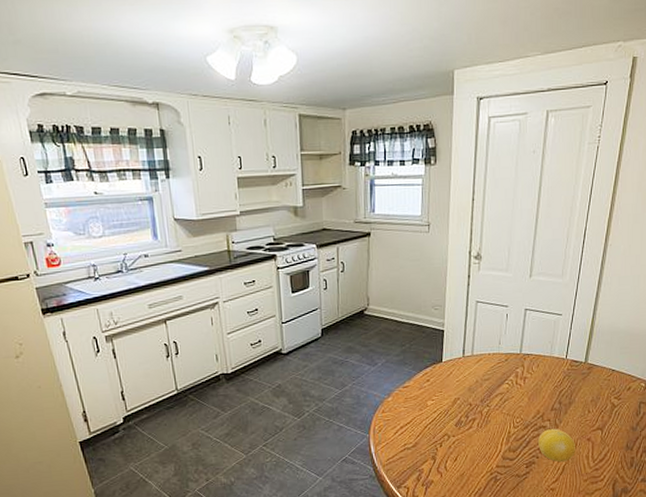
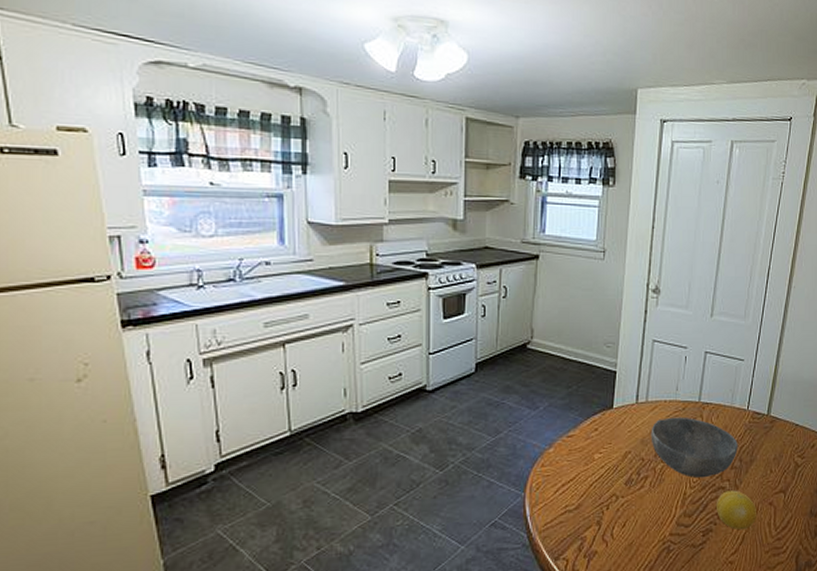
bowl: none [477,367,557,419] -> present [650,417,738,478]

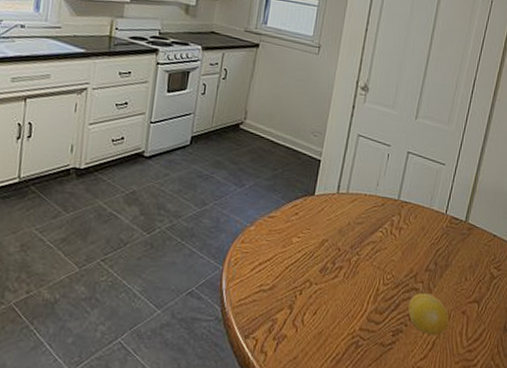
bowl: present [650,417,738,478] -> none [348,211,434,277]

